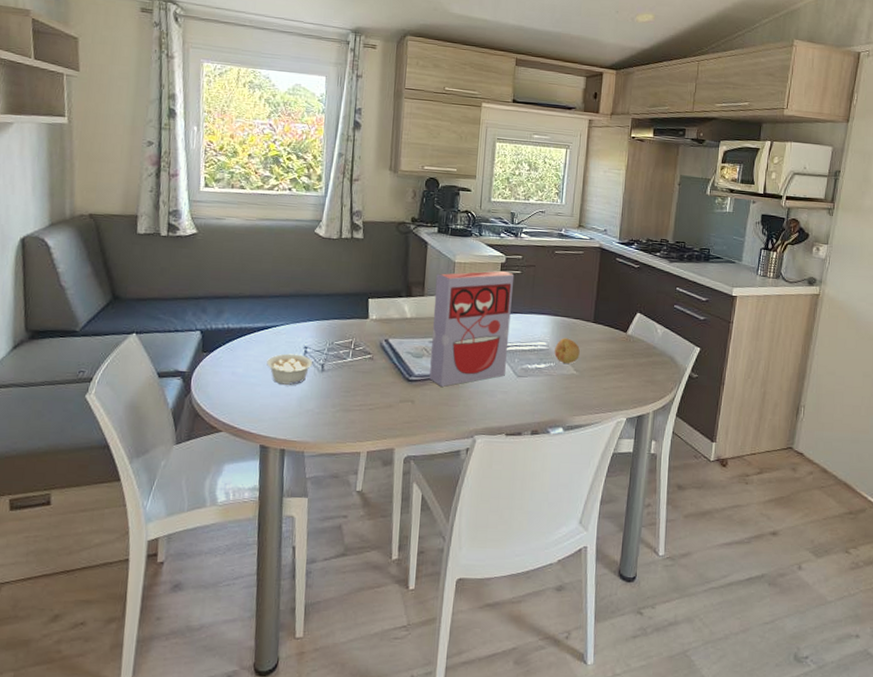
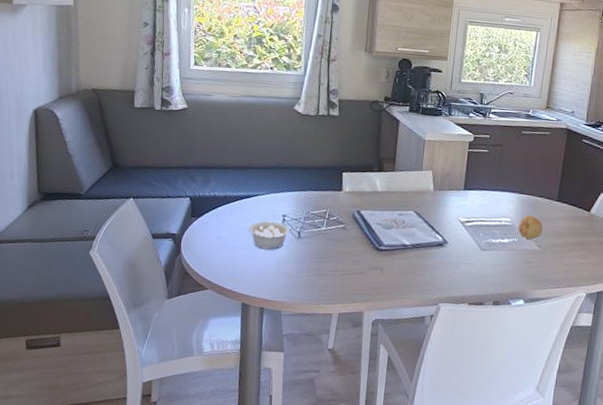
cereal box: present [429,270,515,387] -> none [398,148,482,257]

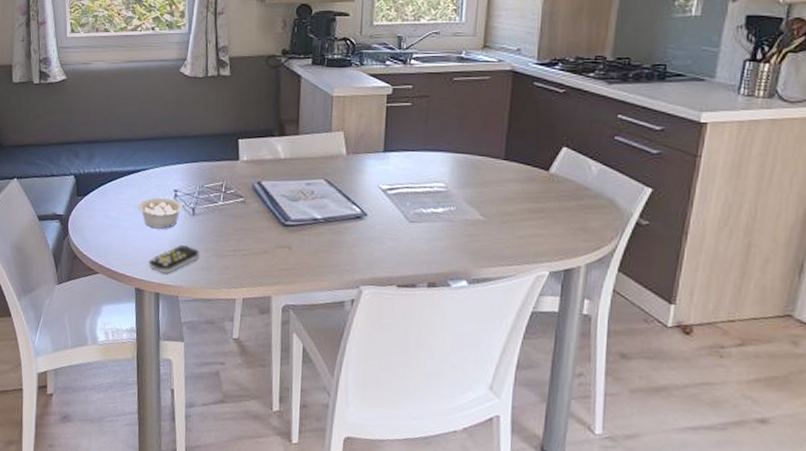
remote control: none [255,265,302,291] -> present [148,245,200,274]
fruit: present [518,215,543,240] -> none [455,178,487,208]

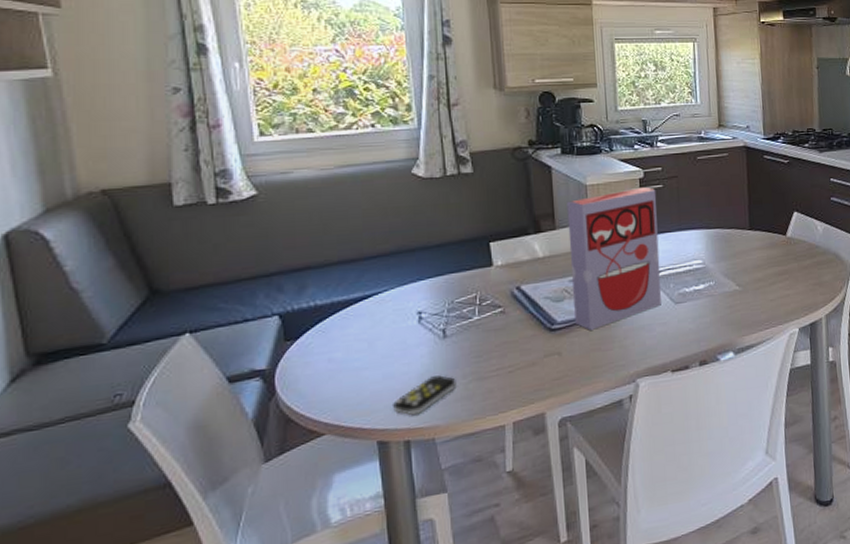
legume: present [138,197,184,229] -> none [372,322,432,363]
cereal box: none [307,103,404,232] -> present [566,186,661,330]

